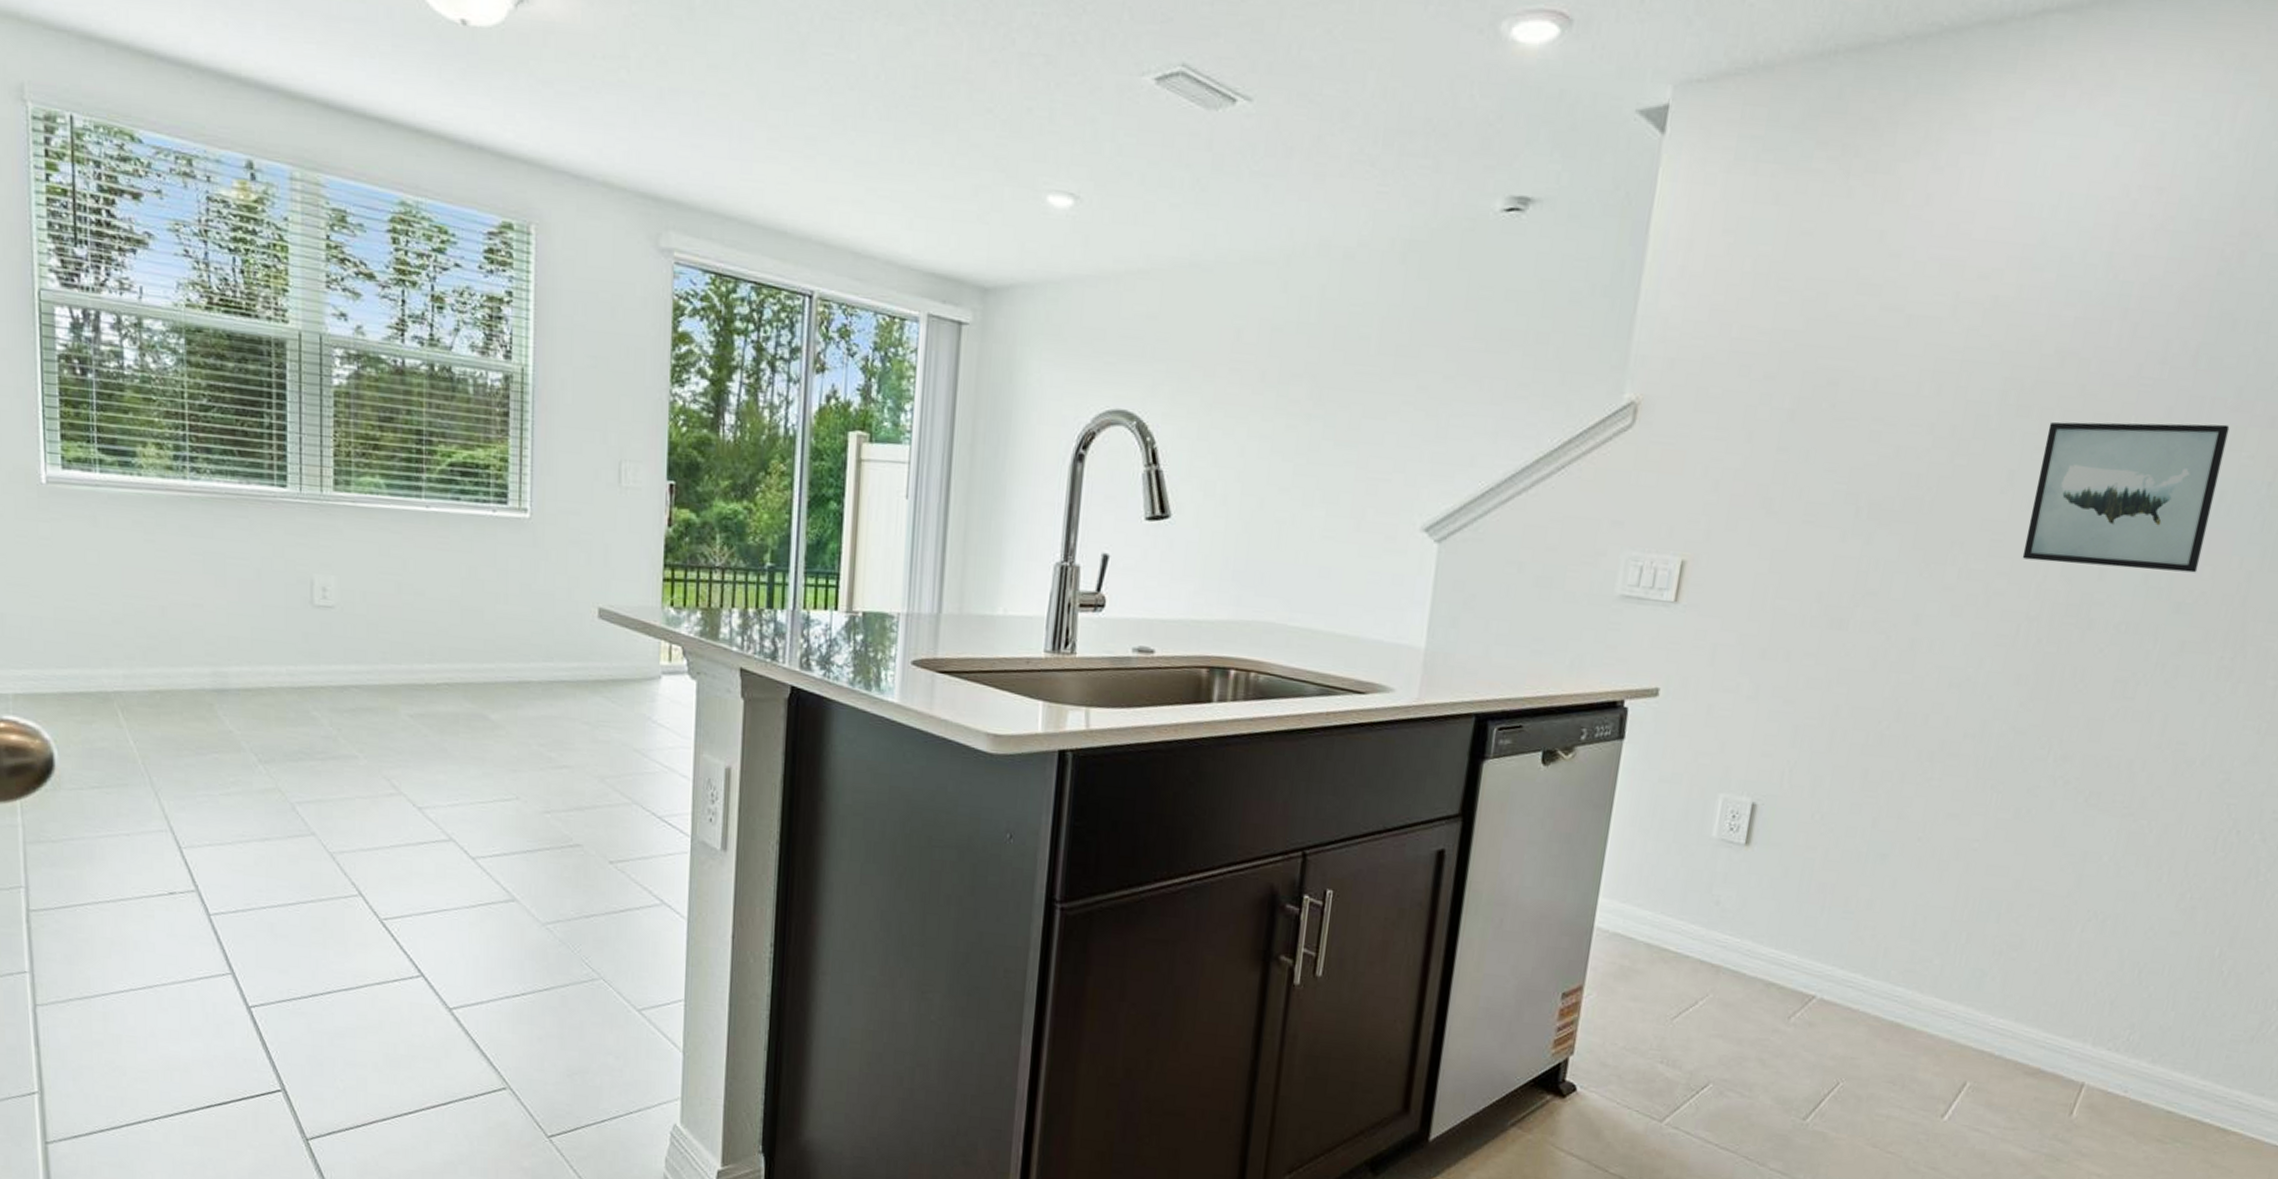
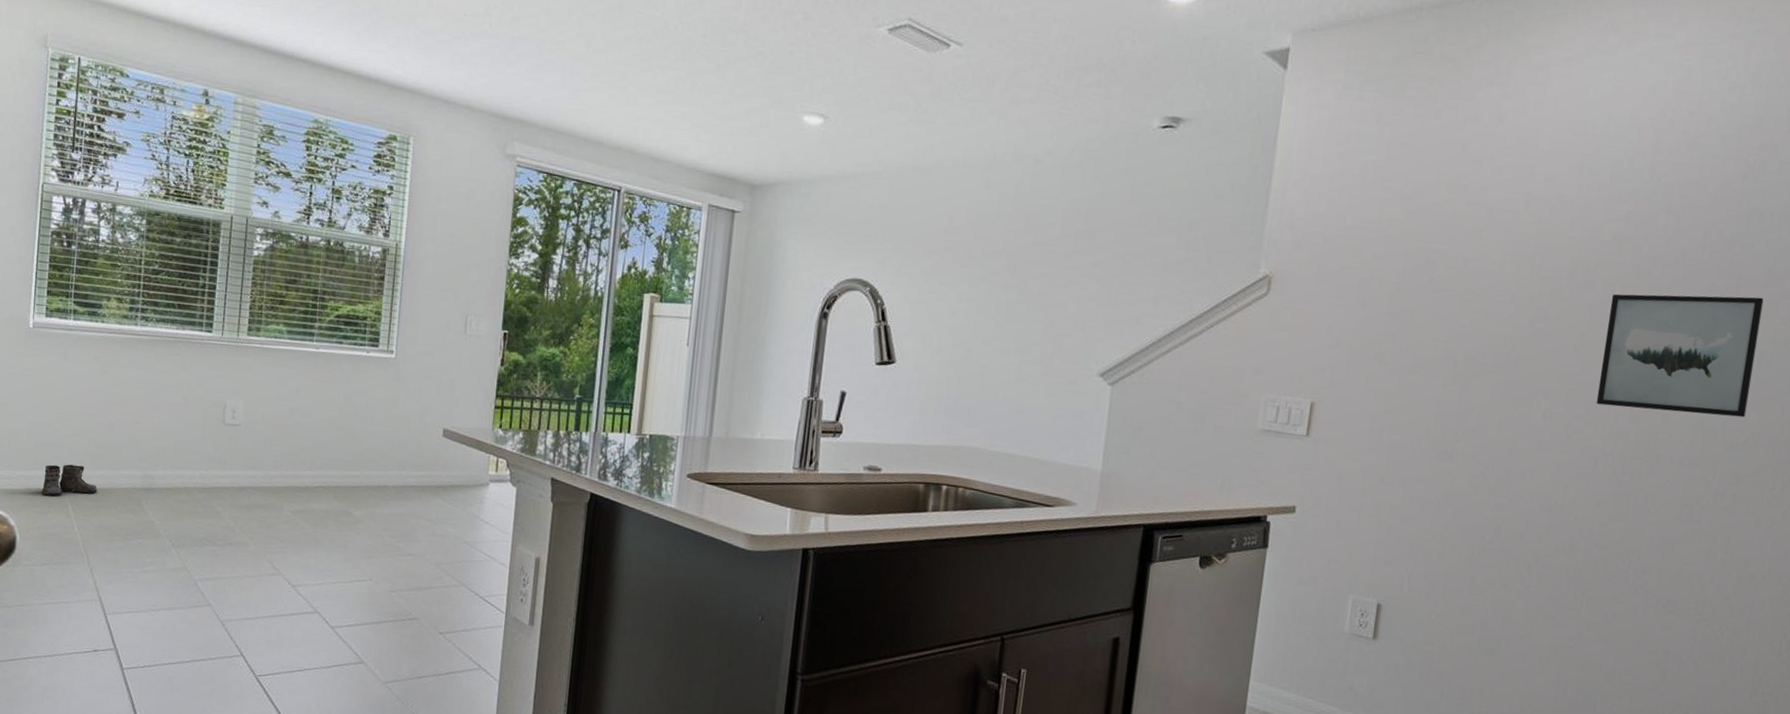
boots: none [67,660,154,702] -> present [31,464,97,497]

